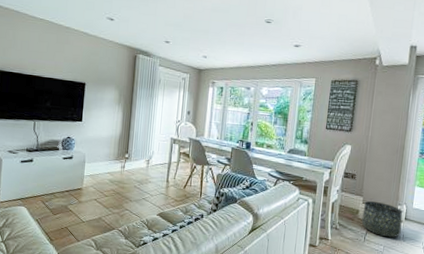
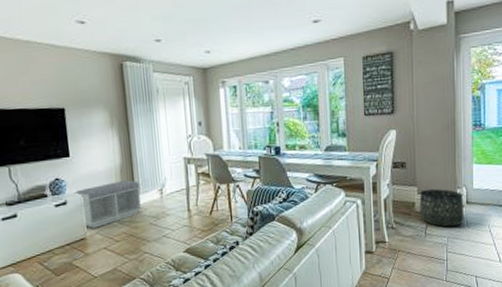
bench: none [80,147,132,182] -> present [74,180,142,228]

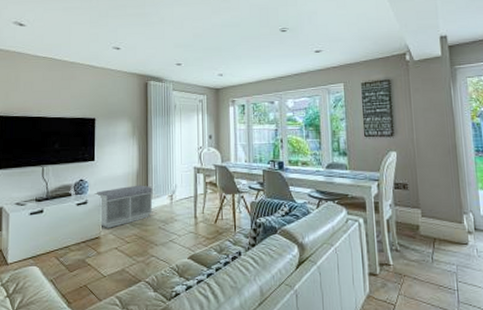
basket: present [419,188,464,227] -> none [423,212,473,254]

